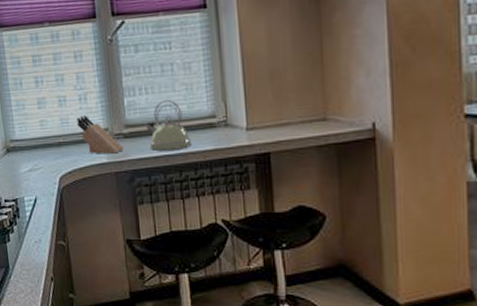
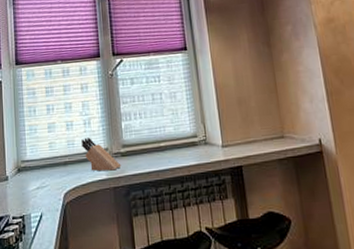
kettle: present [144,99,192,152] -> none [139,122,179,168]

